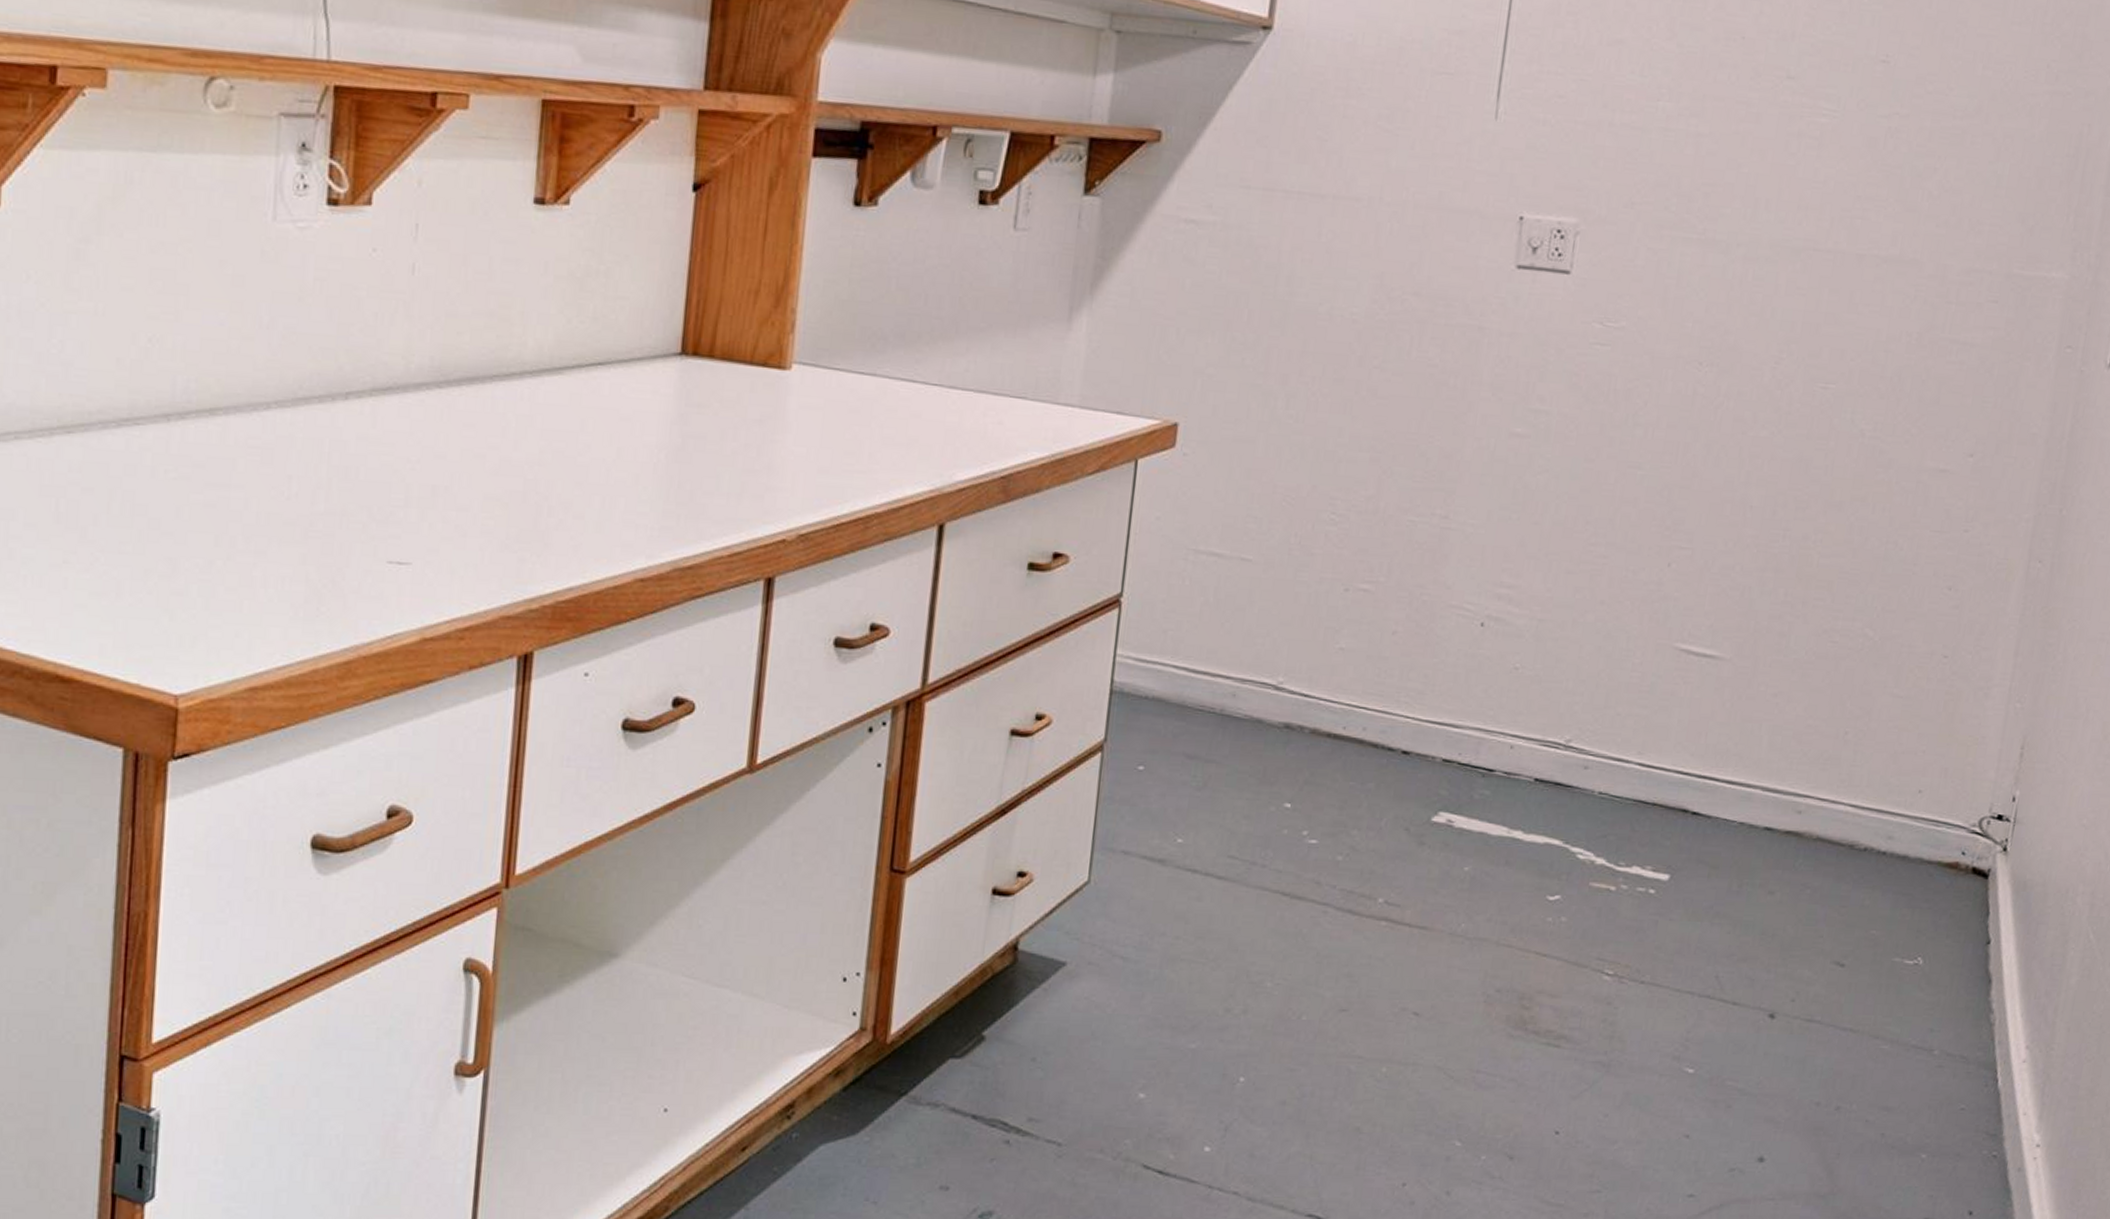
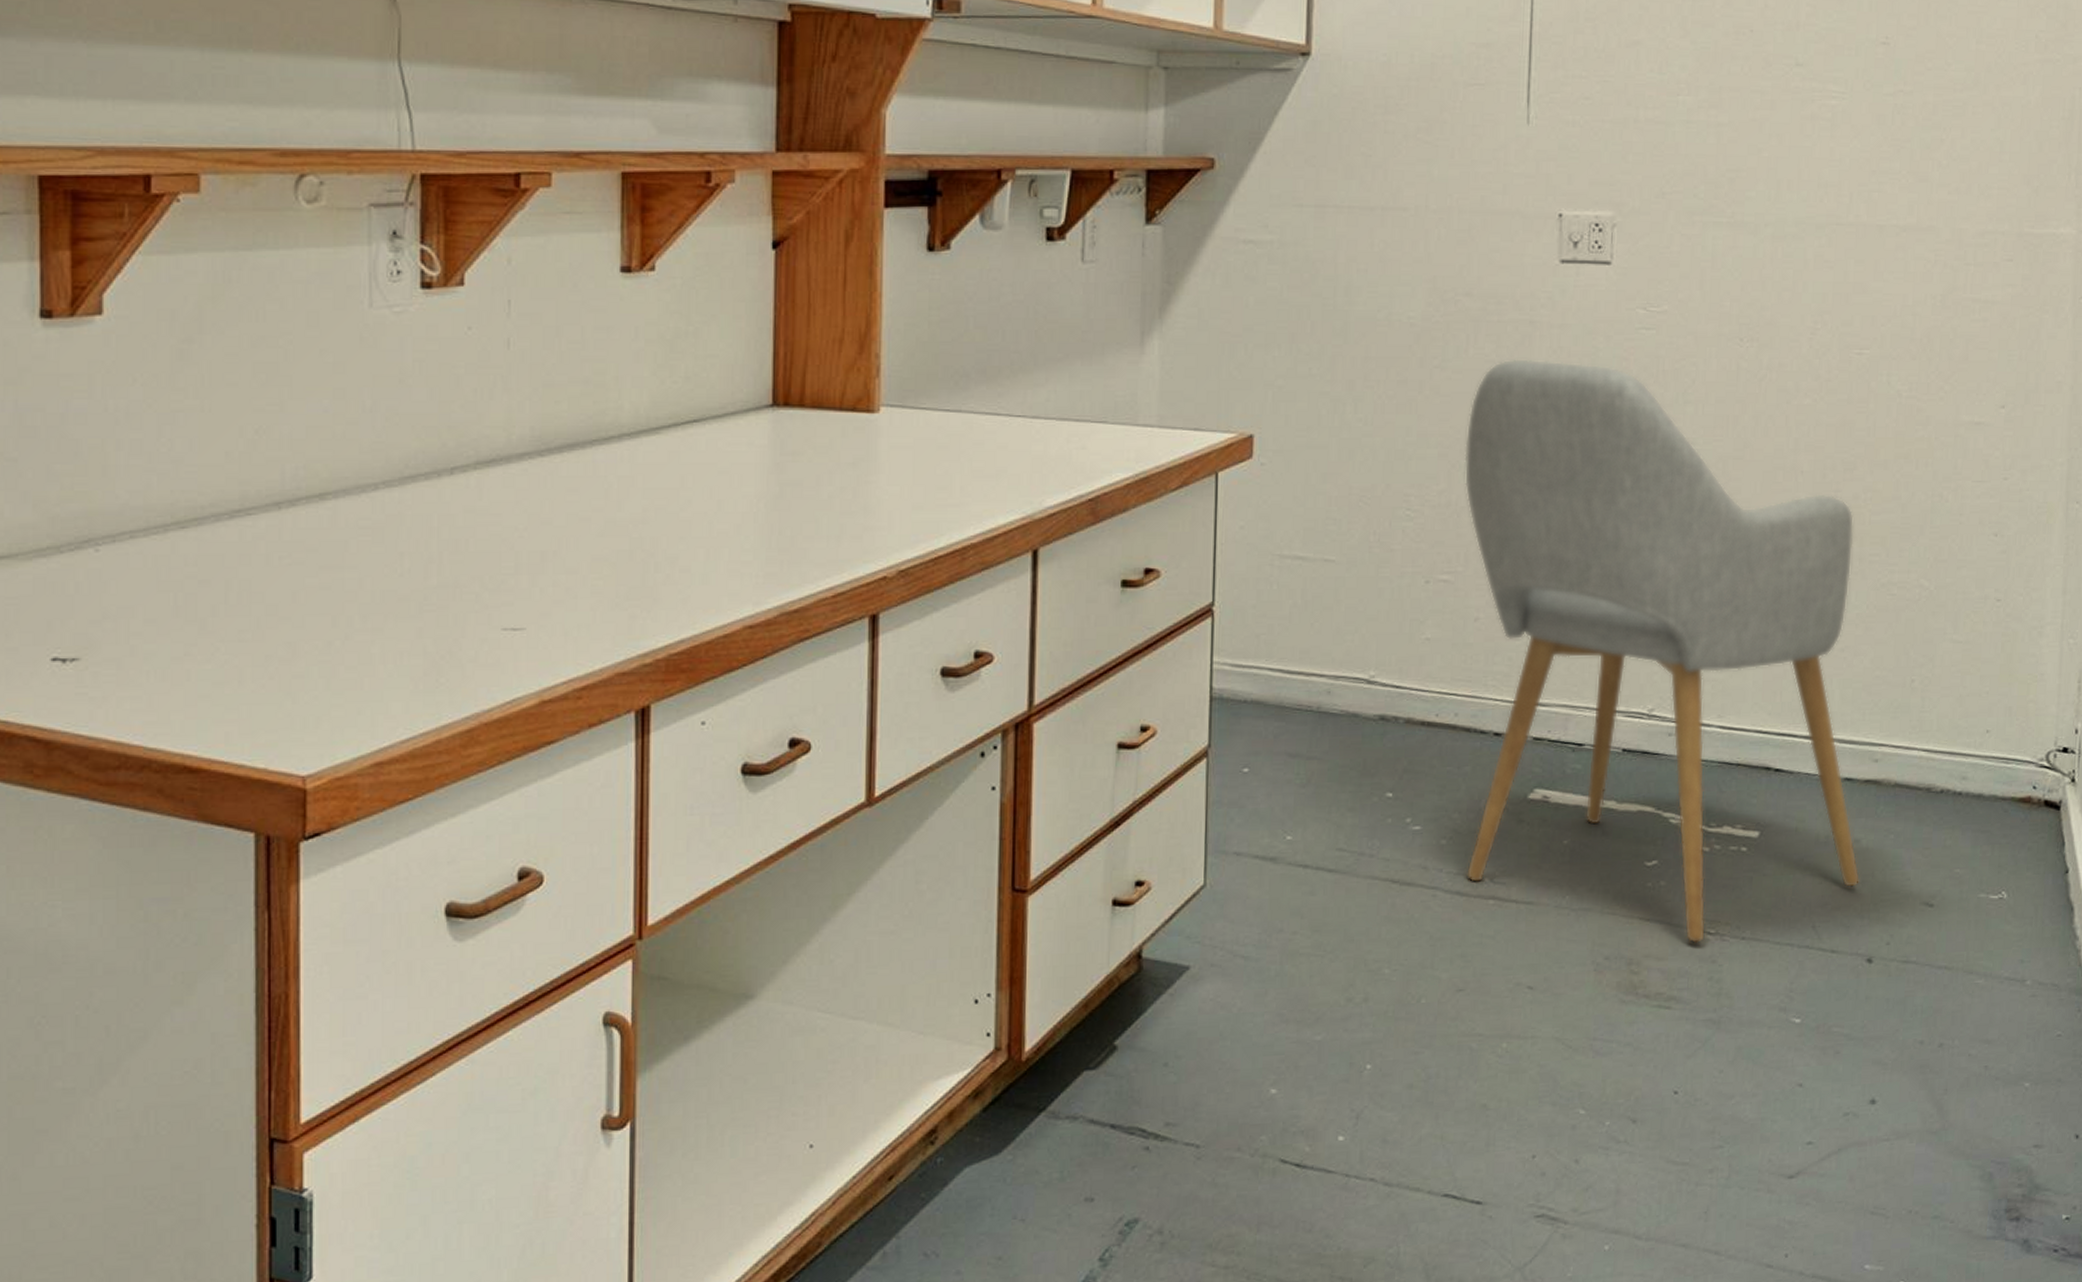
chair: none [1359,365,1801,984] -> present [1464,359,1861,944]

